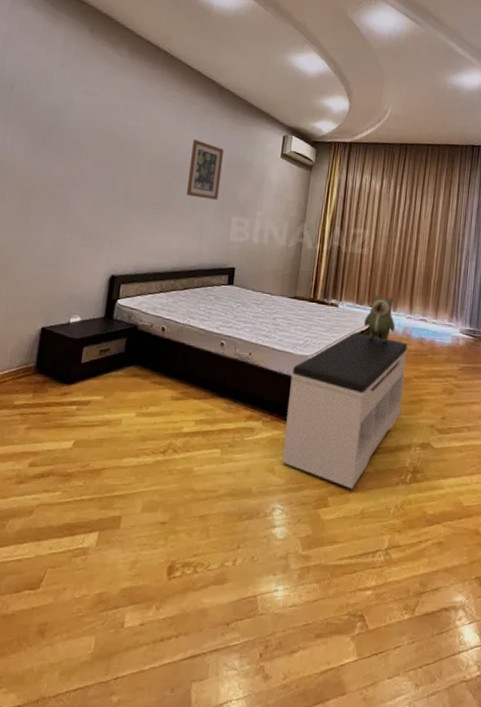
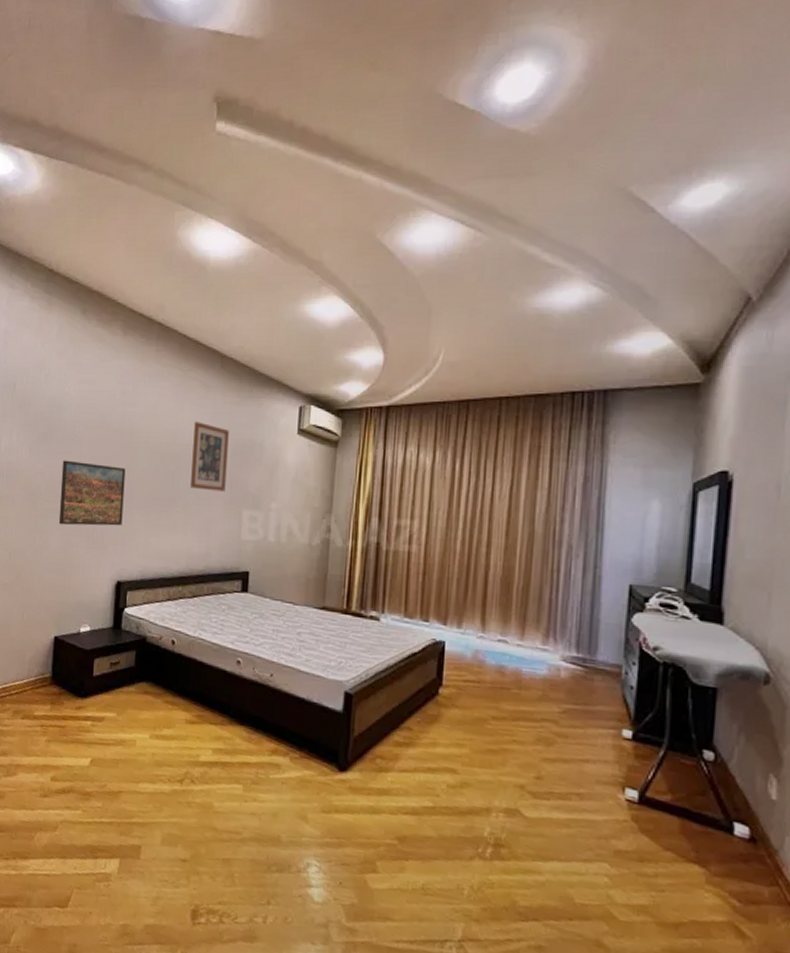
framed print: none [53,162,126,226] -> present [58,460,126,526]
bench: present [282,332,408,489] -> none [316,654,482,856]
plush toy: present [363,295,396,343] -> none [415,605,462,670]

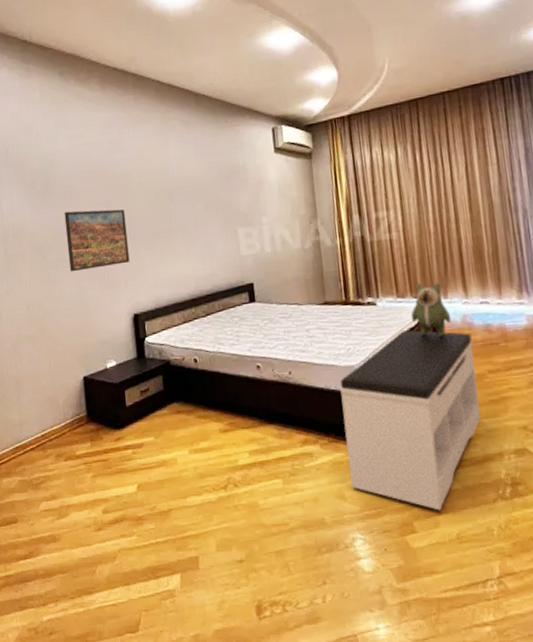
wall art: present [190,421,229,492] -> none [180,156,219,217]
bench: none [316,654,482,856] -> present [340,330,481,511]
plush toy: none [415,605,462,670] -> present [410,282,452,338]

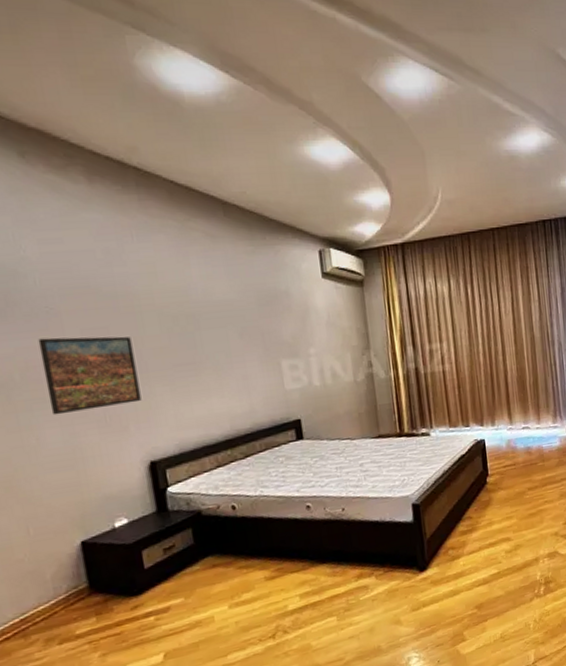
bench: present [340,330,481,511] -> none [395,456,521,617]
plush toy: present [410,282,452,338] -> none [462,411,498,462]

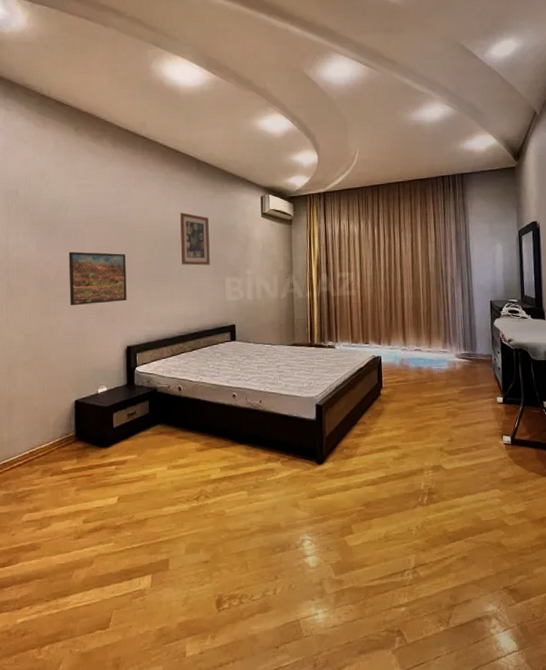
wall art: none [206,275,258,347] -> present [180,212,210,266]

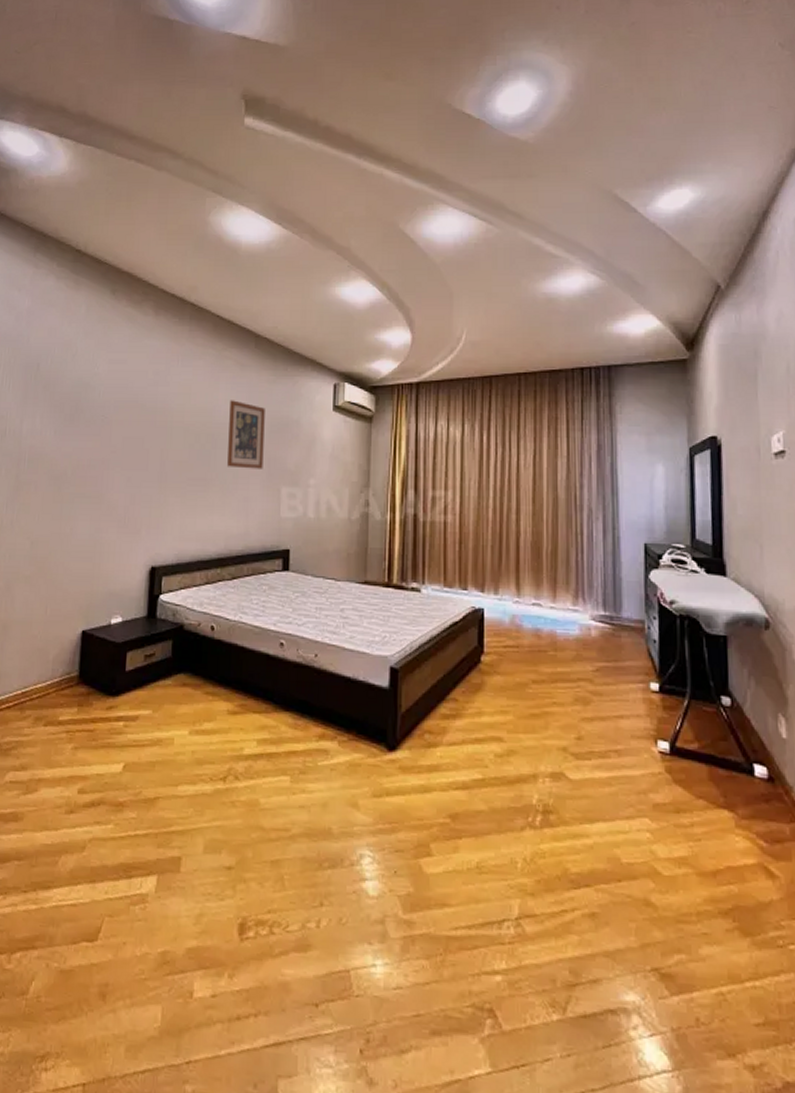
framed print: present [68,251,127,306] -> none [86,442,159,510]

